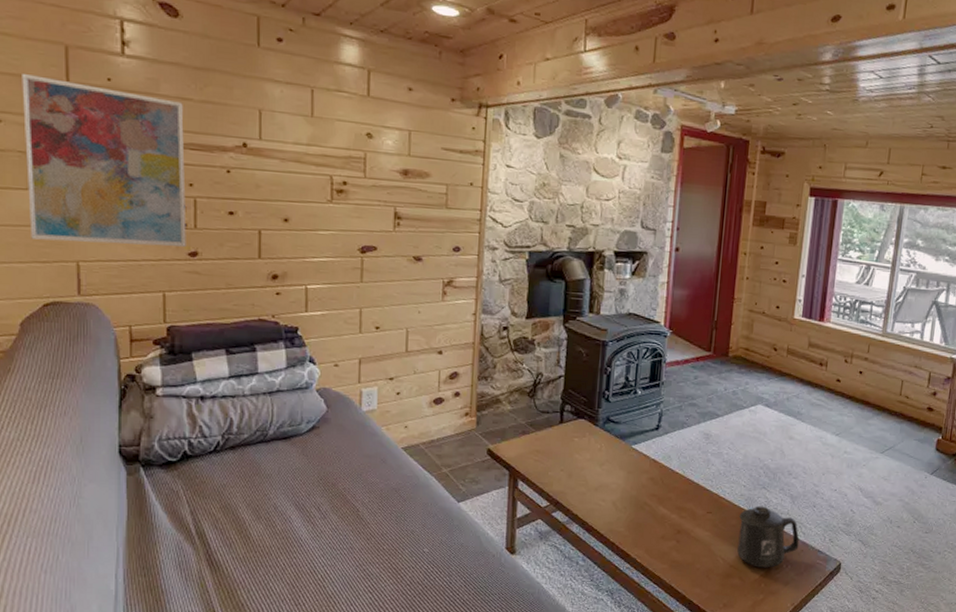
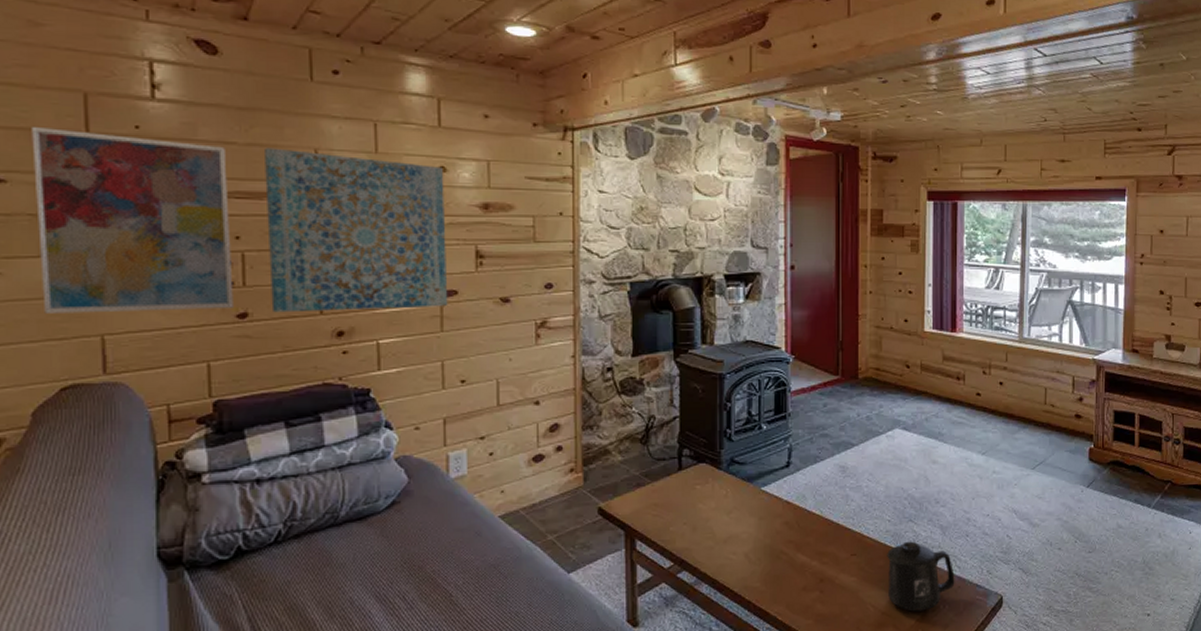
wall art: none [215,105,370,261] -> present [263,147,448,313]

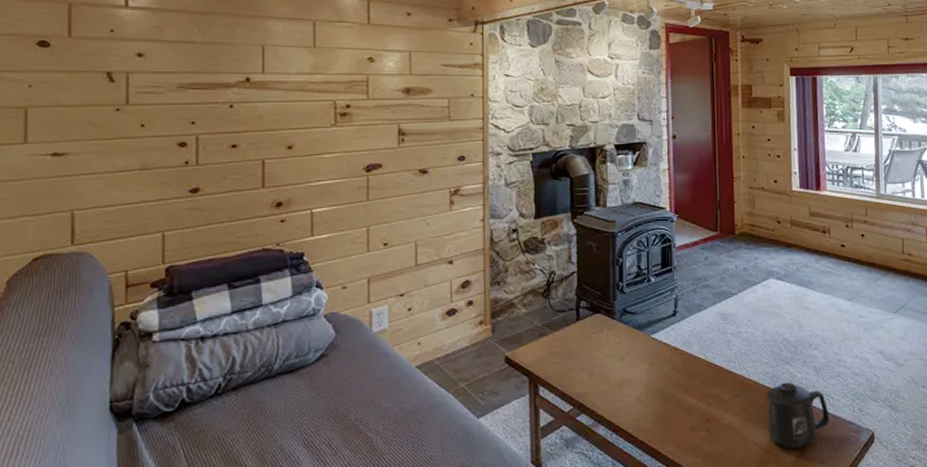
wall art: present [32,126,233,313] -> none [22,32,188,193]
wall art: present [263,147,448,313] -> none [218,45,374,187]

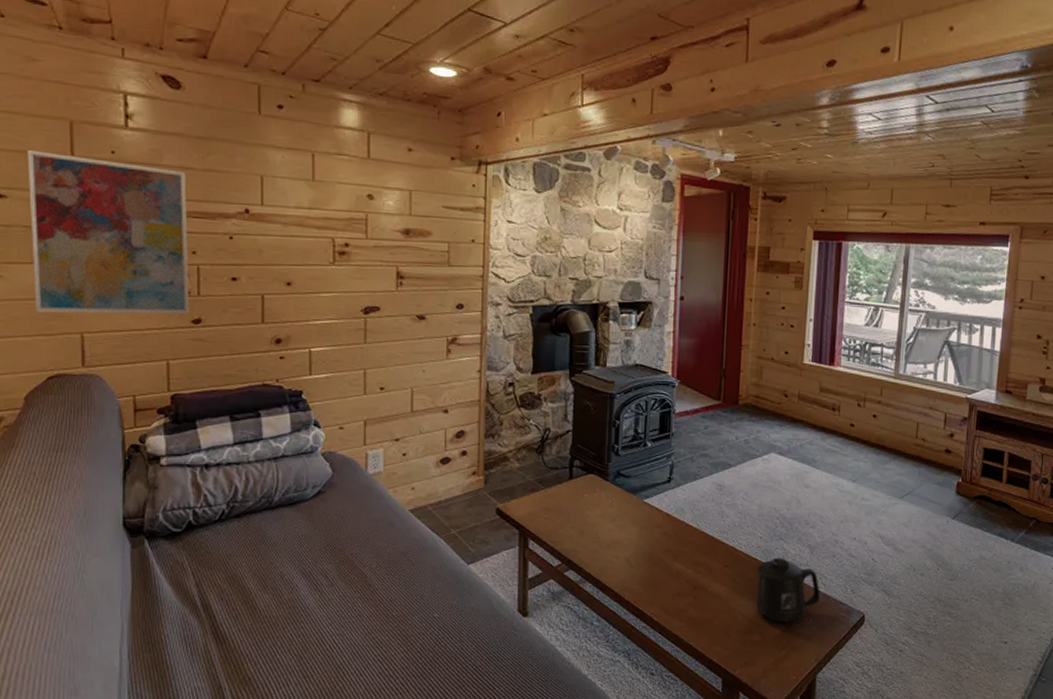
wall art: none [22,32,188,193] -> present [27,149,190,315]

